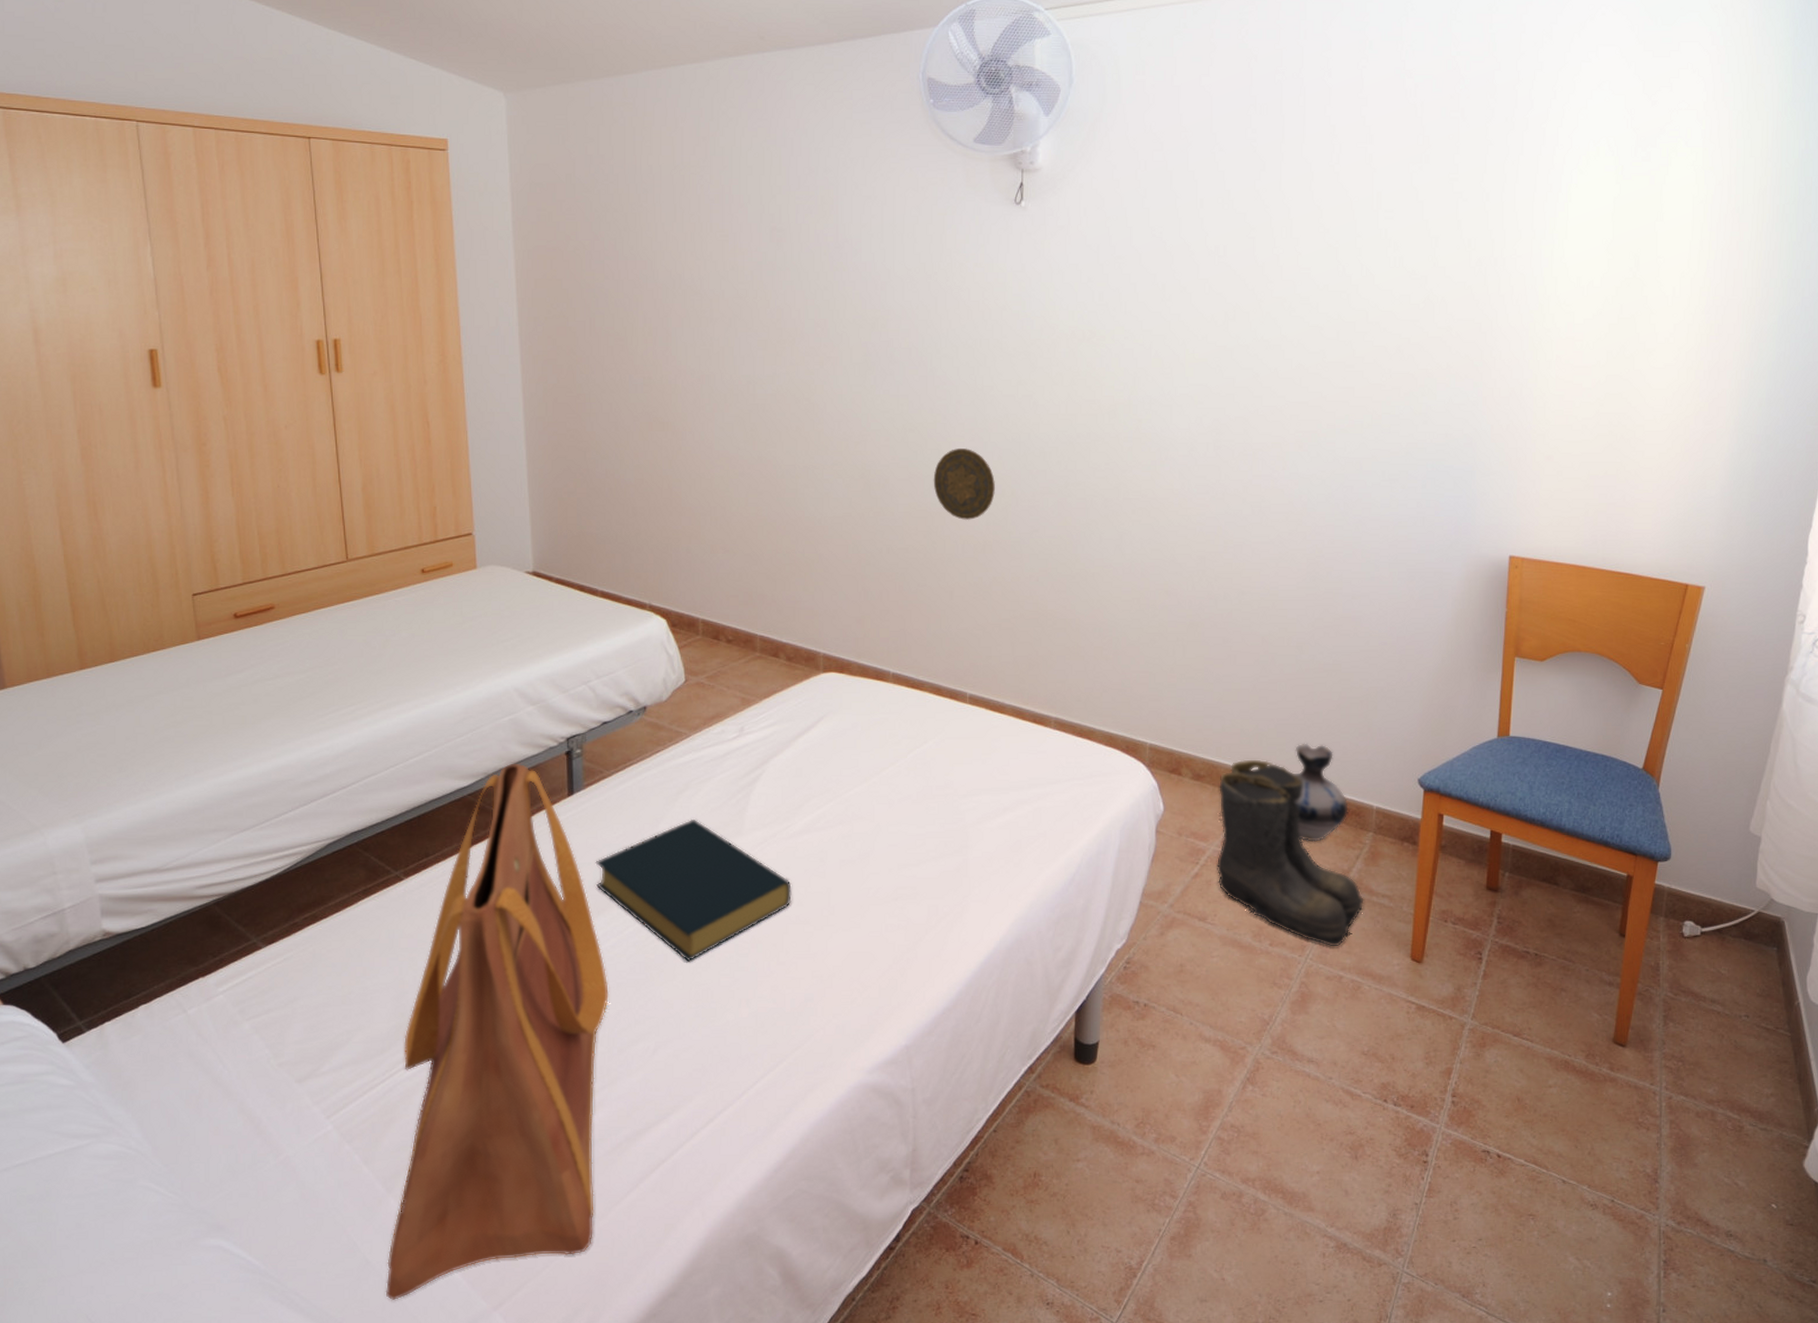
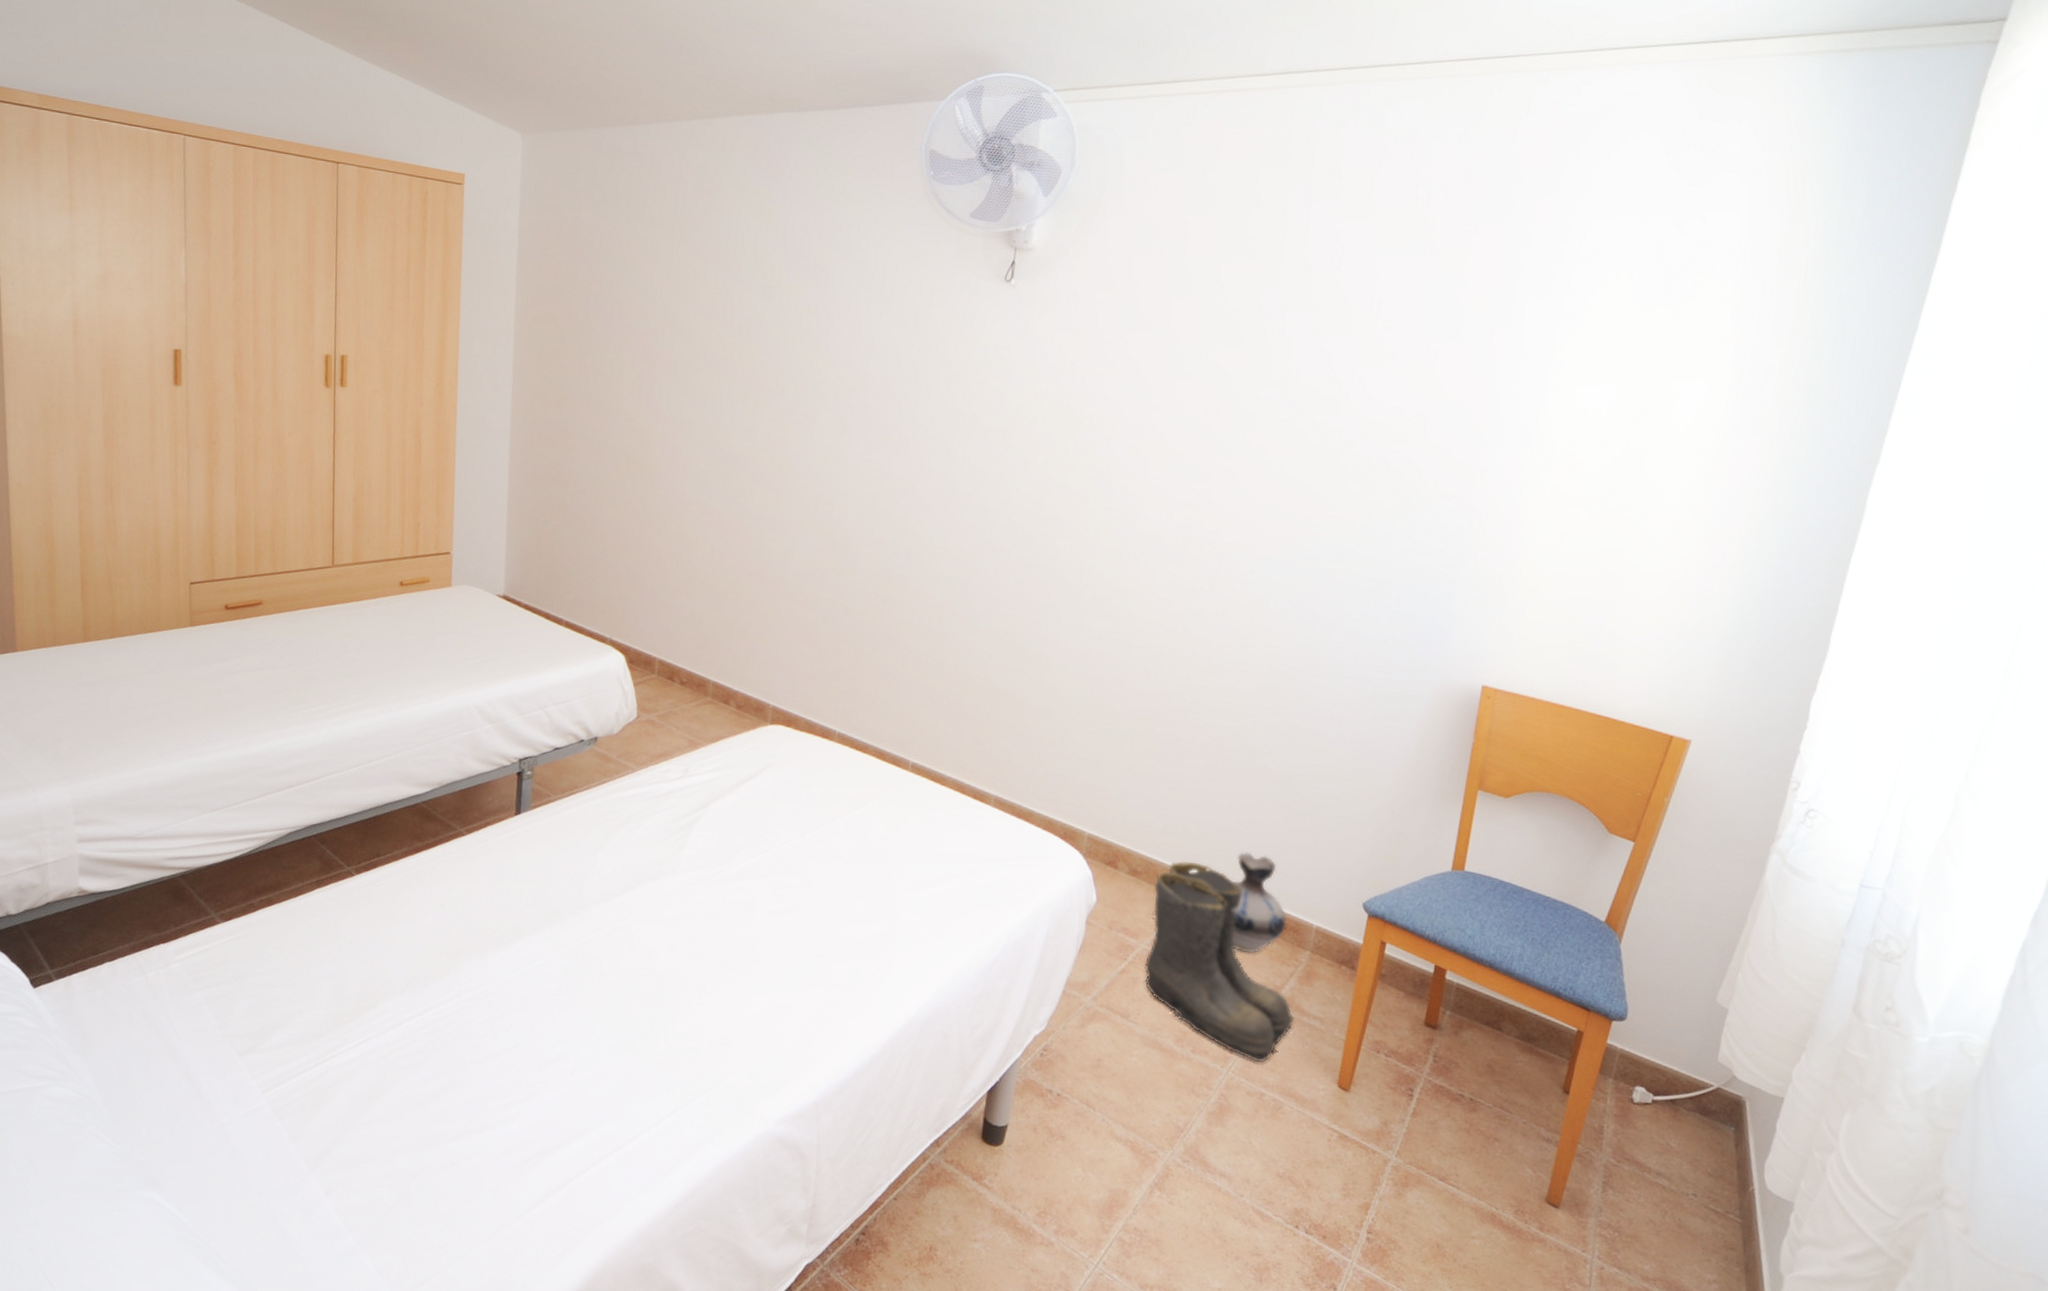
tote bag: present [385,763,609,1301] -> none [299,777,535,1277]
hardback book: present [595,818,792,962] -> none [533,851,720,991]
decorative plate: present [933,449,995,520] -> none [896,518,958,590]

